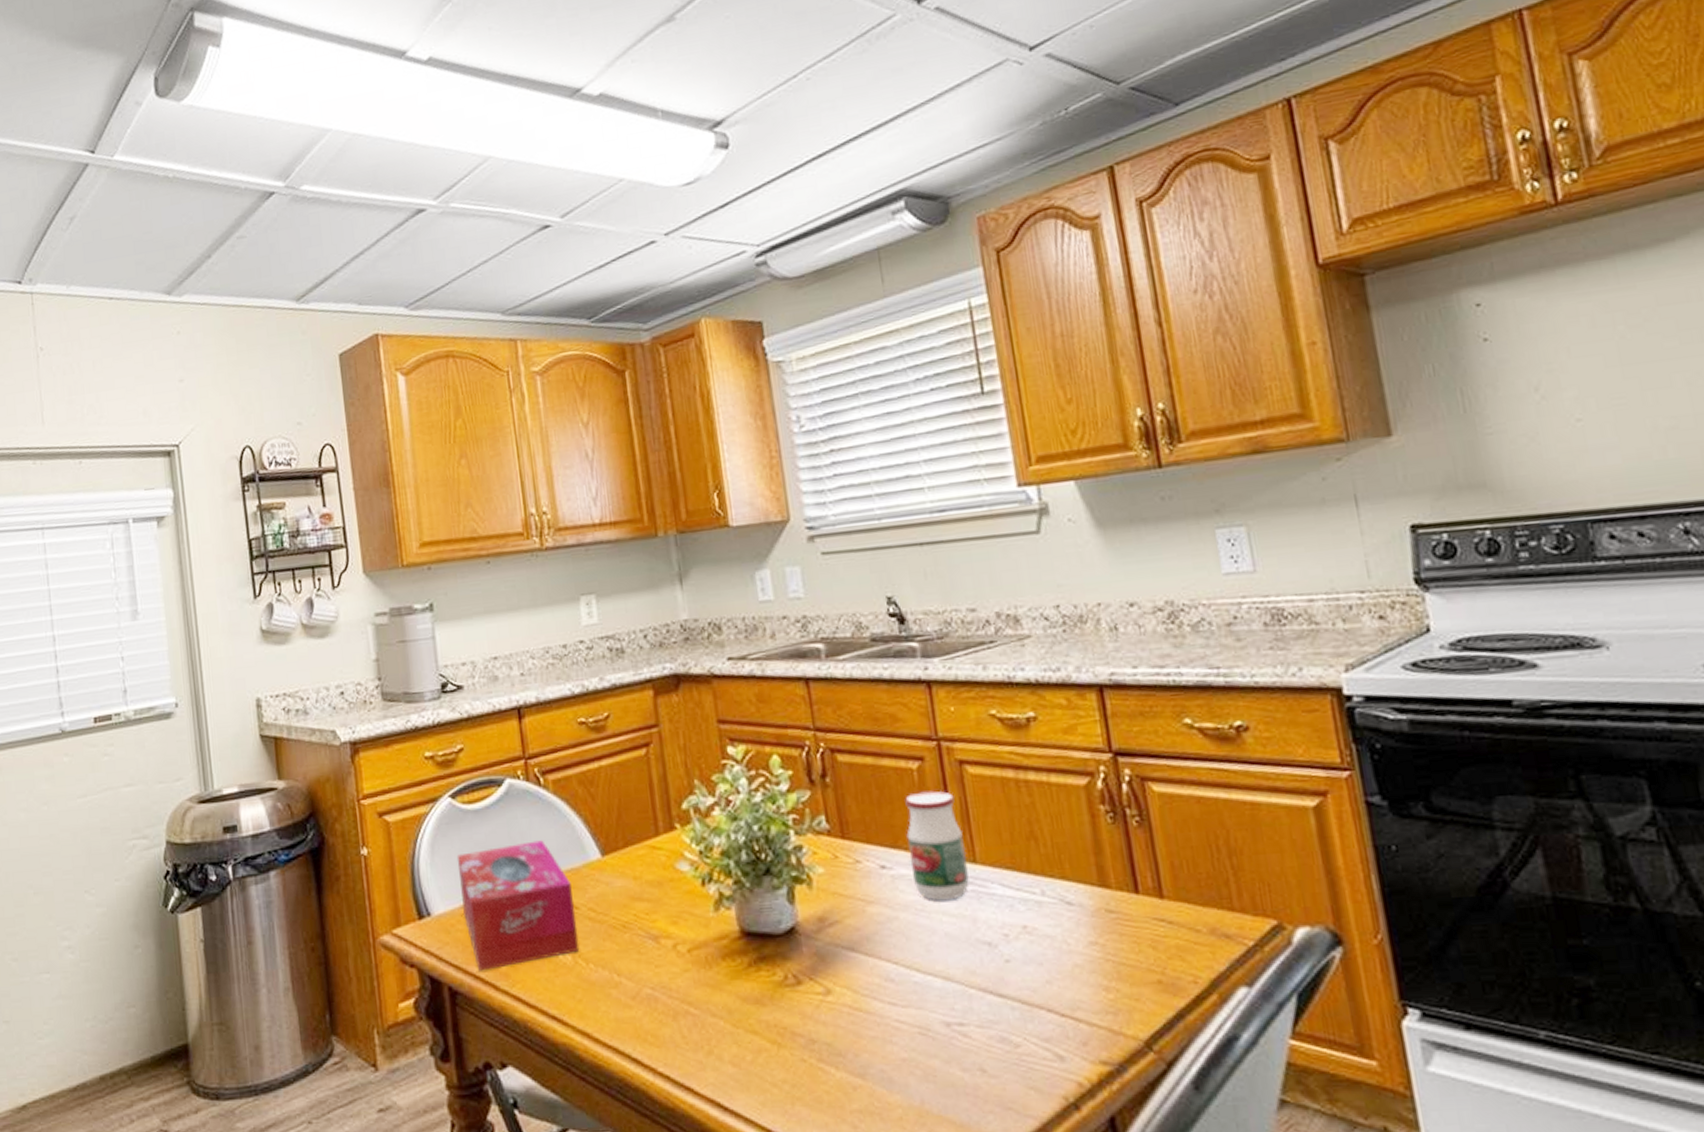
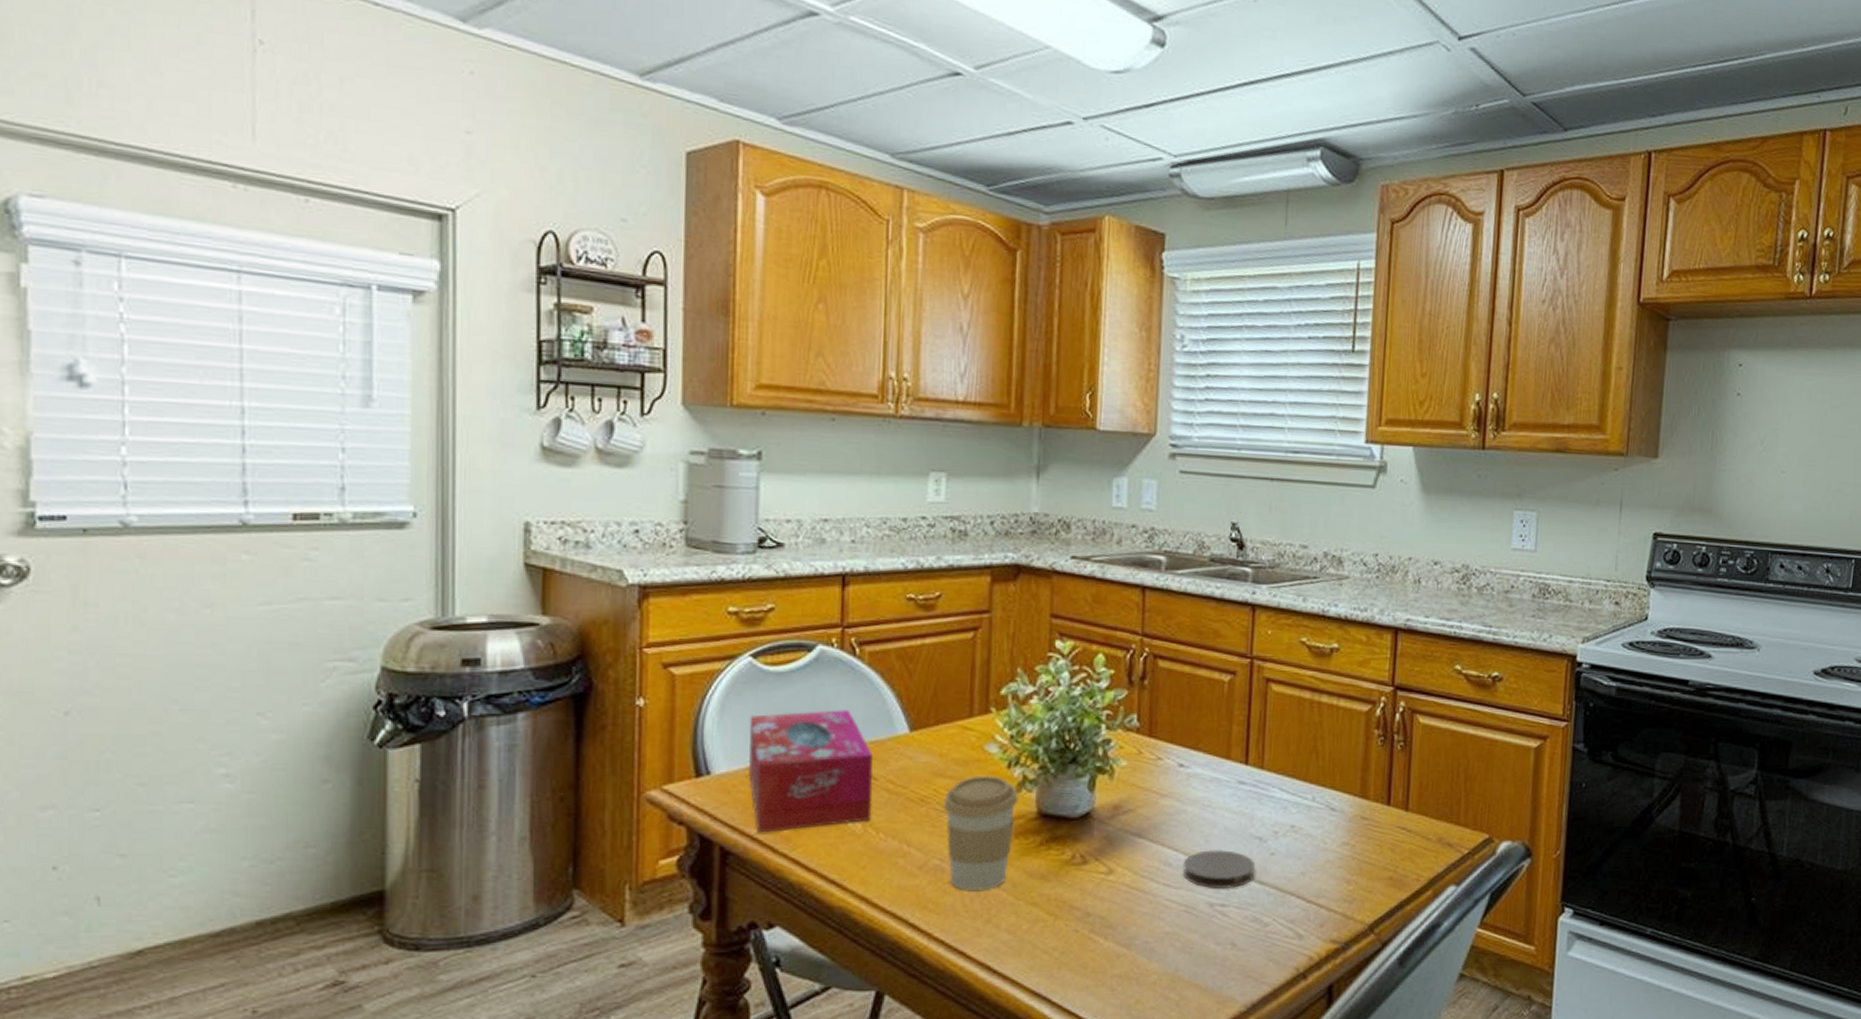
coffee cup: none [645,895,721,1020] -> present [943,775,1019,890]
jar: present [905,790,969,901] -> none [1206,702,1257,799]
coaster: none [906,959,992,1006] -> present [1182,850,1256,890]

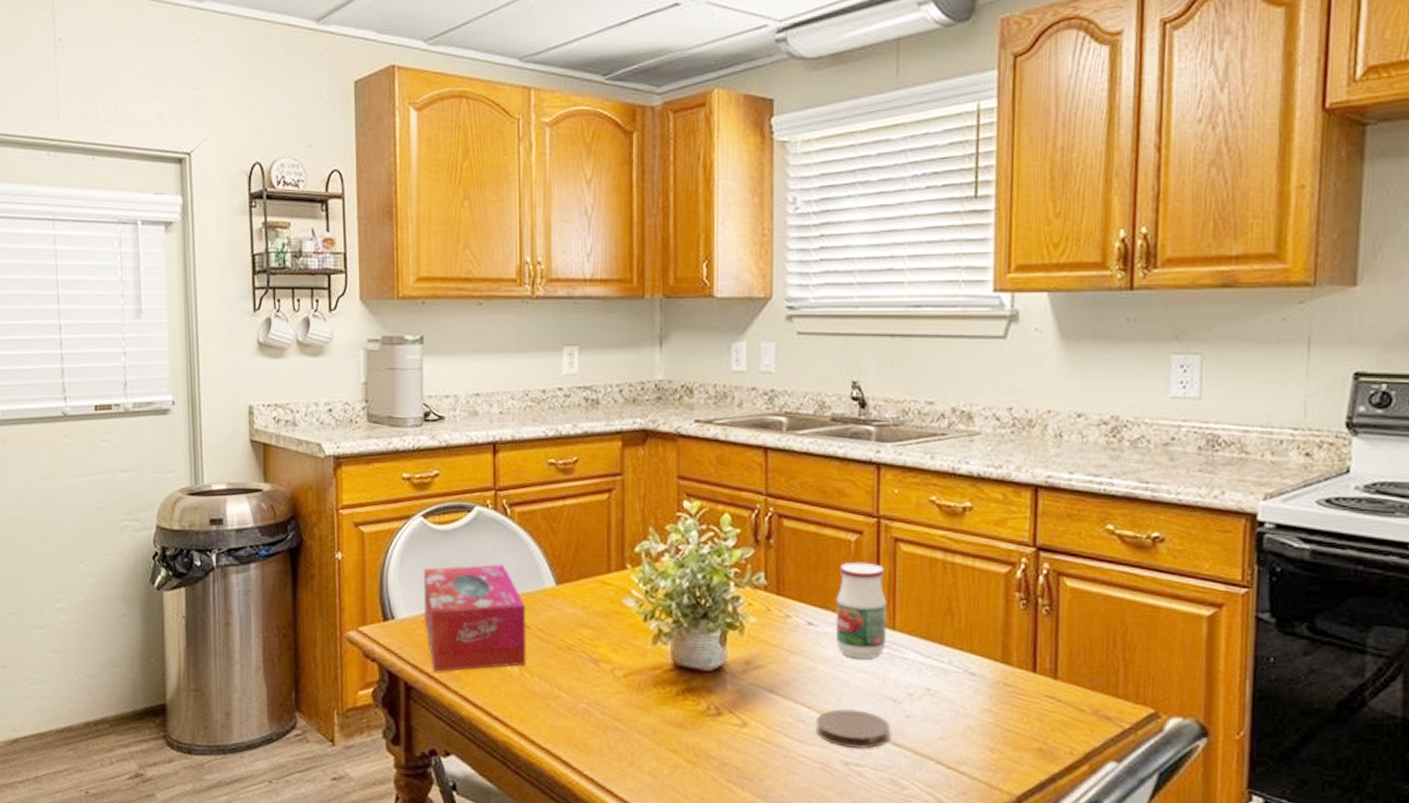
coffee cup: present [943,775,1019,890] -> none [588,627,655,735]
jar: none [1206,702,1257,799] -> present [835,561,888,659]

